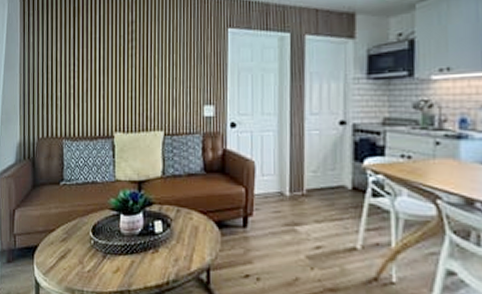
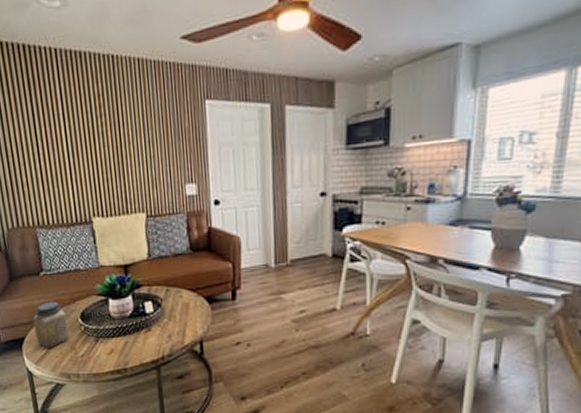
jar: none [47,211,79,260] -> present [33,301,69,348]

